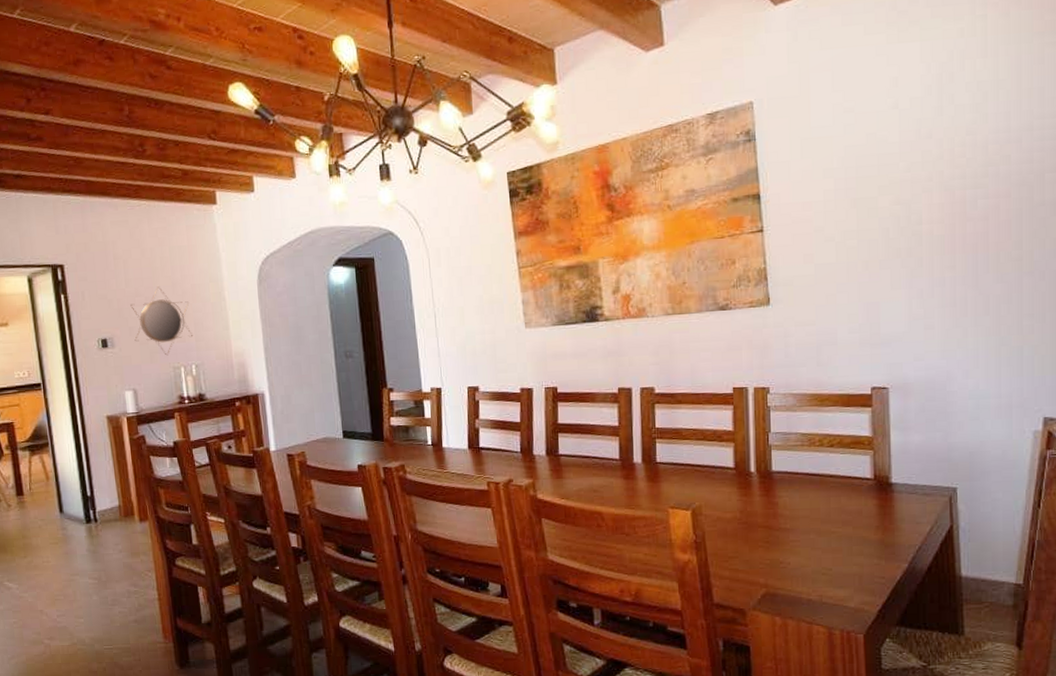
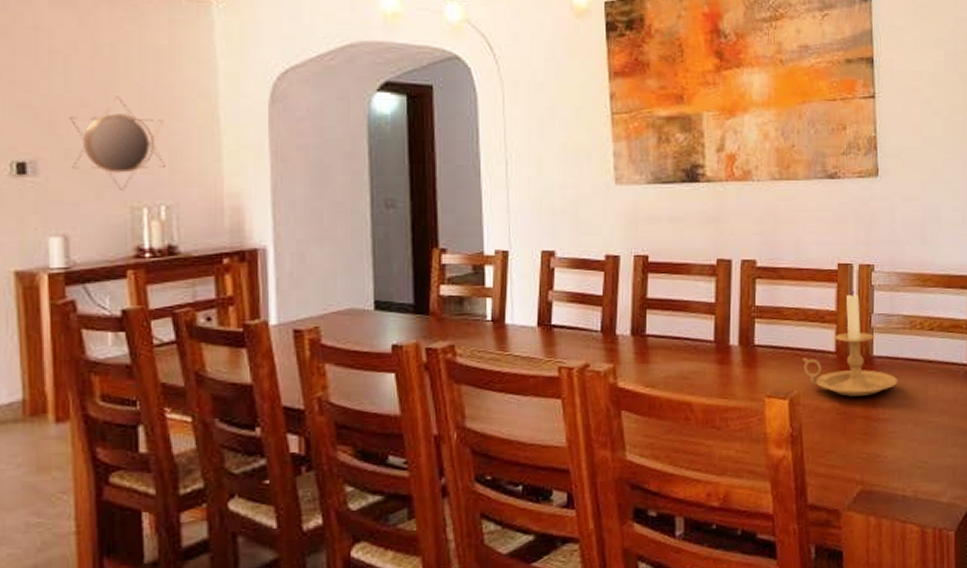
candle holder: none [702,412,798,508] -> present [802,291,897,397]

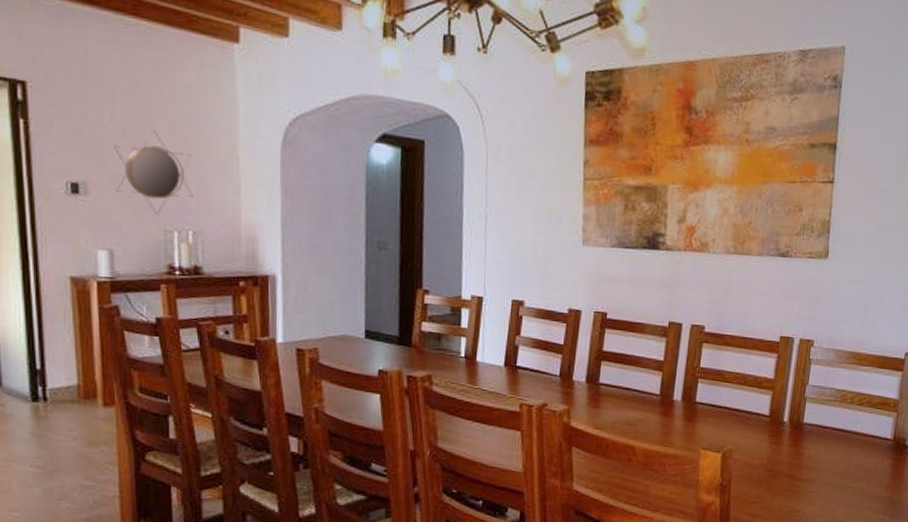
candle holder: present [802,291,897,397] -> none [738,362,823,458]

